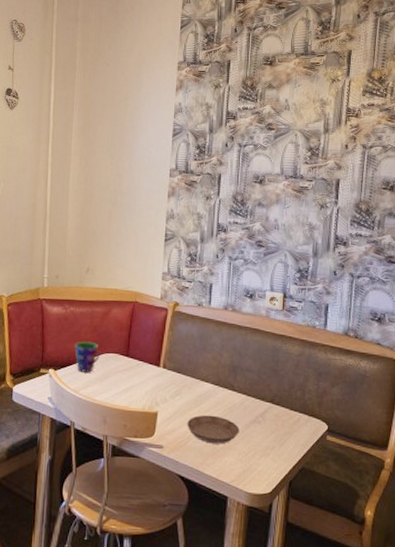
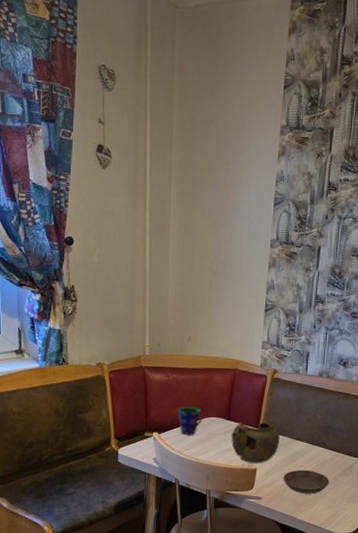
teapot: none [129,357,182,407] -> present [231,419,280,464]

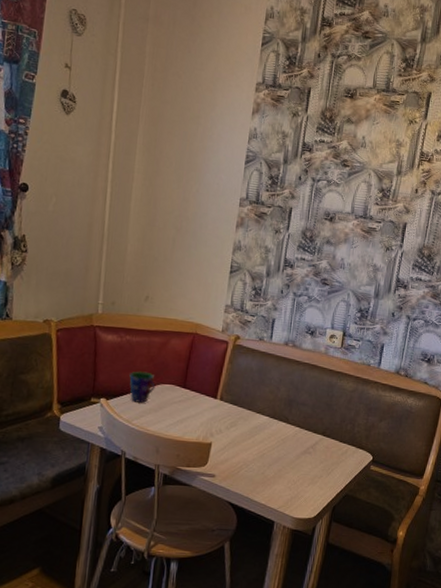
teapot: present [231,419,280,464] -> none [185,389,239,438]
saucer: present [283,469,329,494] -> none [240,445,291,473]

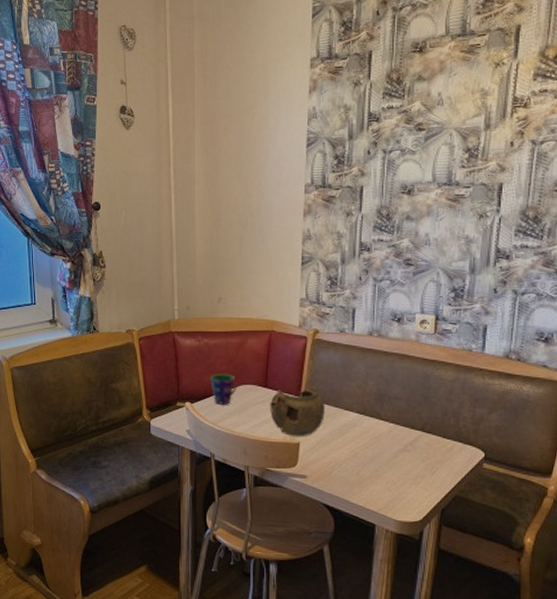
teapot: none [185,389,239,438] -> present [269,386,325,437]

